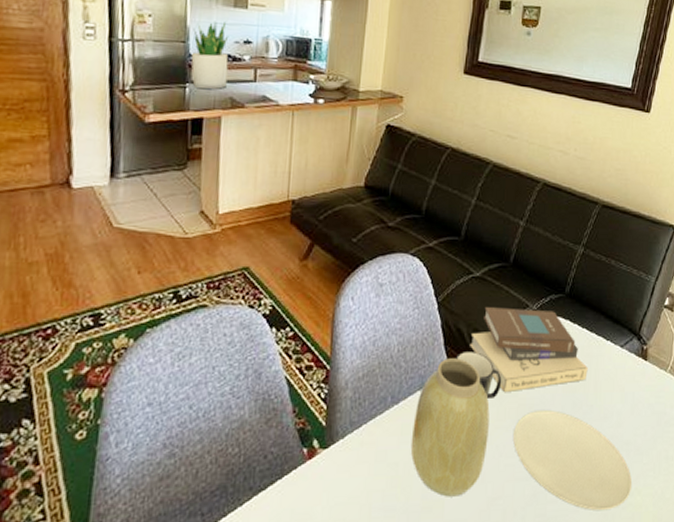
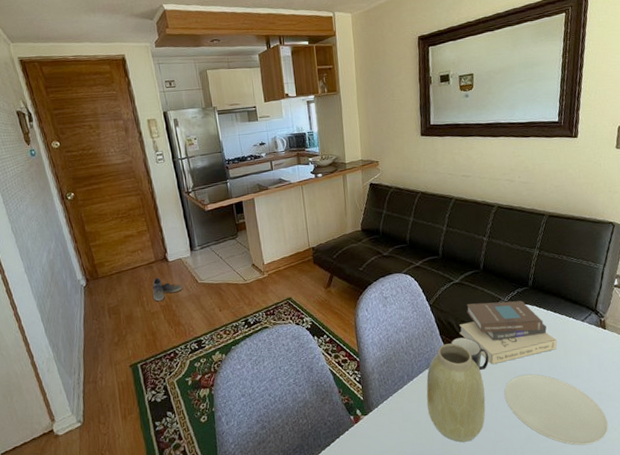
shoe: none [35,209,88,247] -> present [152,277,183,302]
planter: present [191,21,229,90] -> none [225,133,254,182]

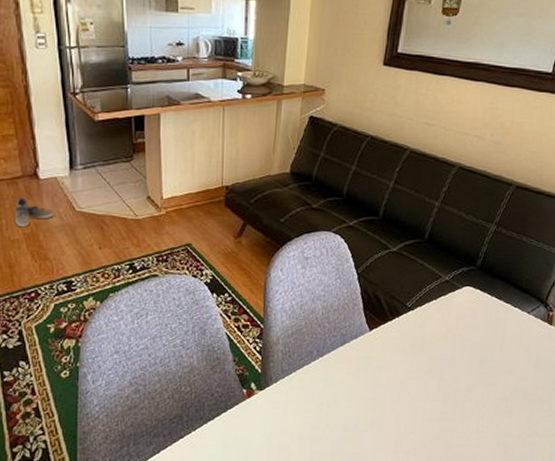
vase: present [426,343,486,443] -> none [334,320,404,431]
mug: present [451,337,489,370] -> none [374,314,416,354]
books: present [459,300,557,365] -> none [386,278,495,350]
plate: present [504,374,609,446] -> none [424,365,532,447]

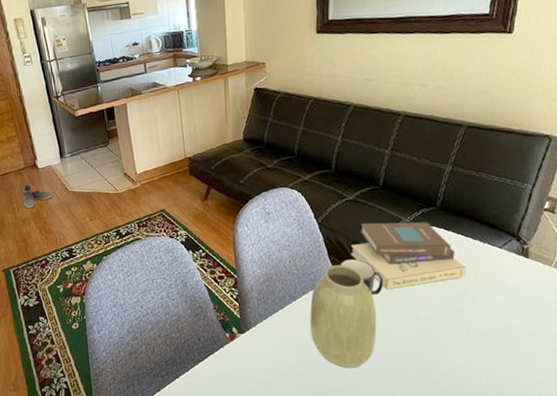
vase: none [334,320,404,431] -> present [309,265,377,368]
mug: none [374,314,416,354] -> present [340,258,384,295]
books: none [386,278,495,350] -> present [350,222,467,290]

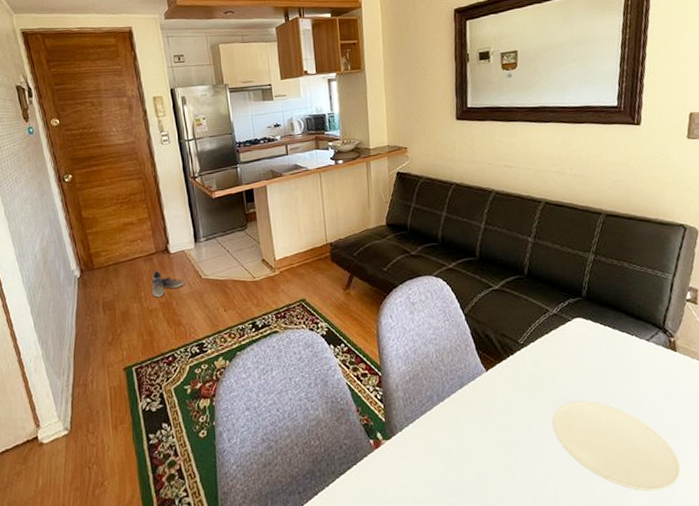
vase: present [309,265,377,368] -> none [459,360,530,479]
mug: present [340,258,384,295] -> none [488,353,535,393]
books: present [350,222,467,290] -> none [498,313,617,388]
plate: none [399,302,522,382] -> present [552,401,681,492]

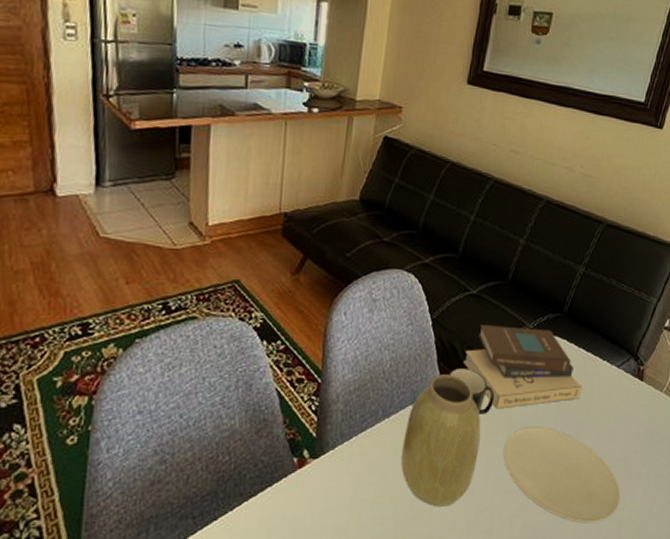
shoe: present [151,270,185,298] -> none [20,217,74,256]
vase: none [459,360,530,479] -> present [400,374,481,507]
mug: none [488,353,535,393] -> present [449,367,495,414]
books: none [498,313,617,388] -> present [463,325,583,410]

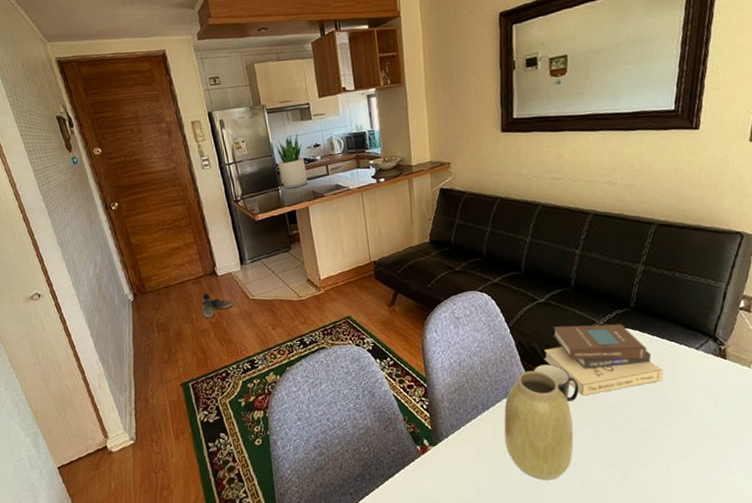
shoe: none [20,217,74,256] -> present [202,292,234,319]
planter: none [178,22,219,97] -> present [275,134,308,189]
plate: present [504,427,621,524] -> none [597,408,725,491]

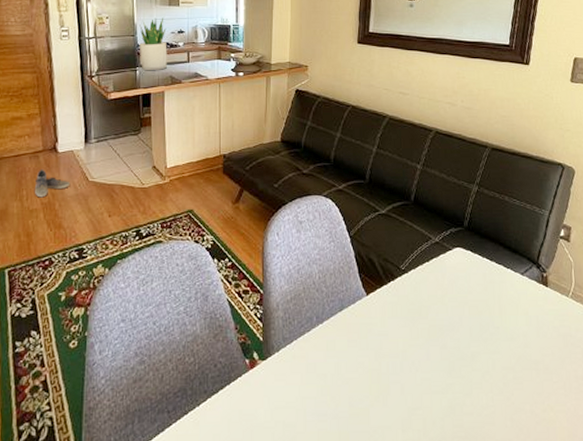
vase: present [503,370,574,480] -> none [336,284,404,406]
mug: present [533,363,580,401] -> none [370,277,413,319]
books: present [543,324,664,396] -> none [381,240,492,315]

